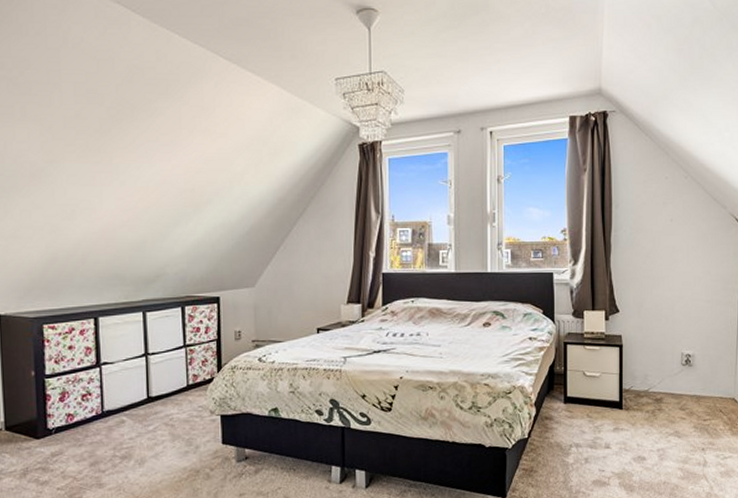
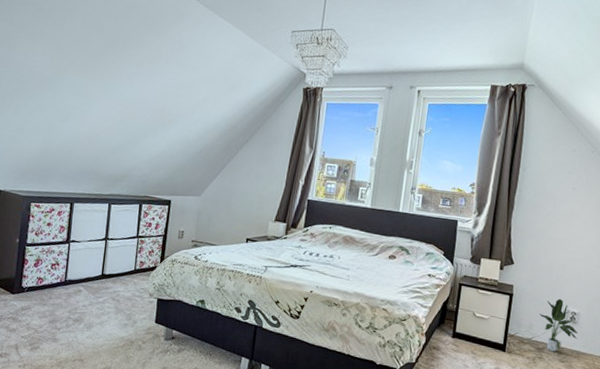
potted plant: none [653,342,695,401] -> present [540,299,578,352]

